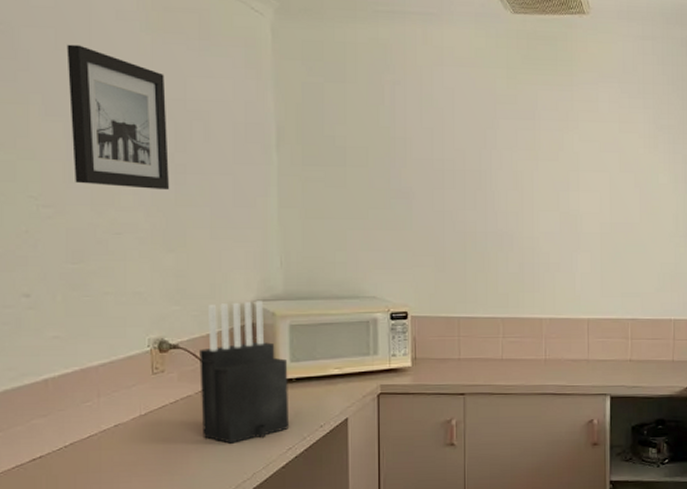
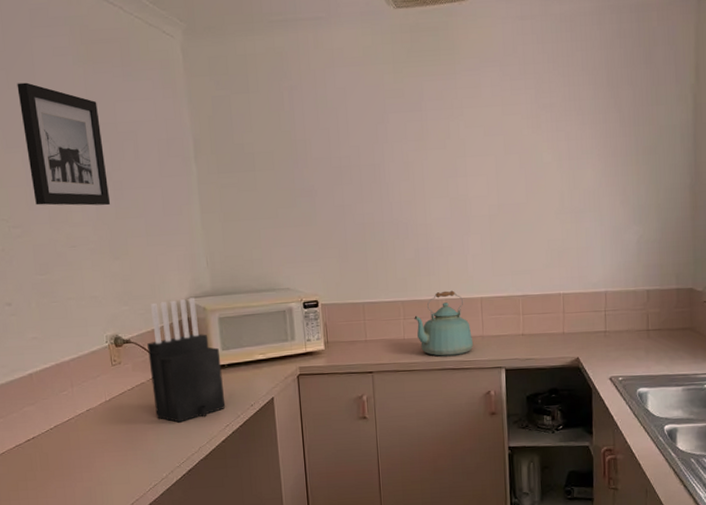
kettle: none [514,309,578,380] -> present [414,290,474,356]

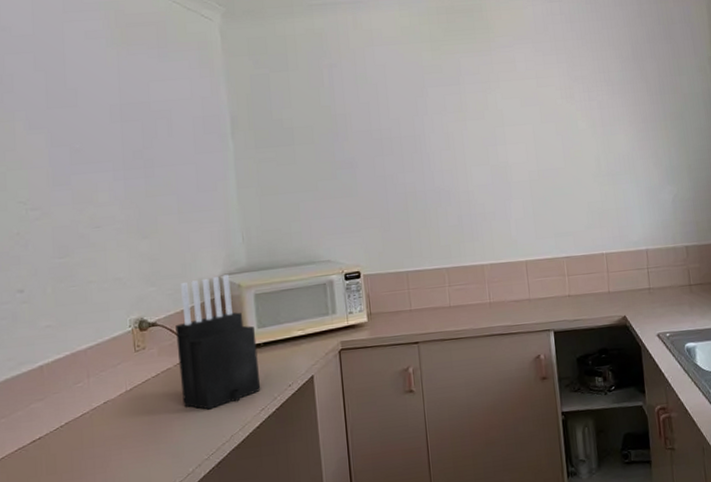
wall art: present [17,82,111,206] -> none [44,64,141,186]
kettle: present [414,290,474,356] -> none [459,255,521,322]

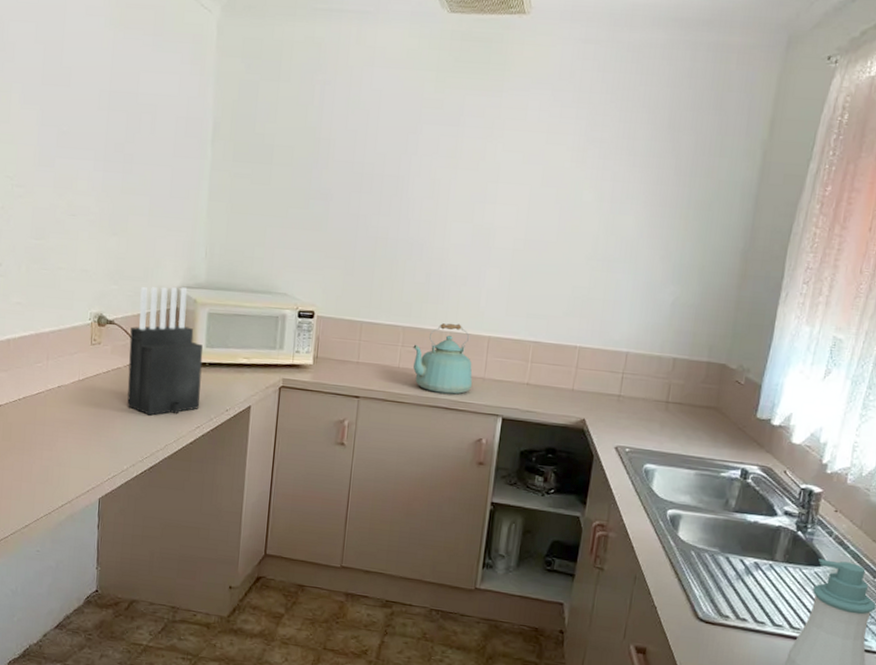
kettle: none [459,255,521,322] -> present [413,323,473,395]

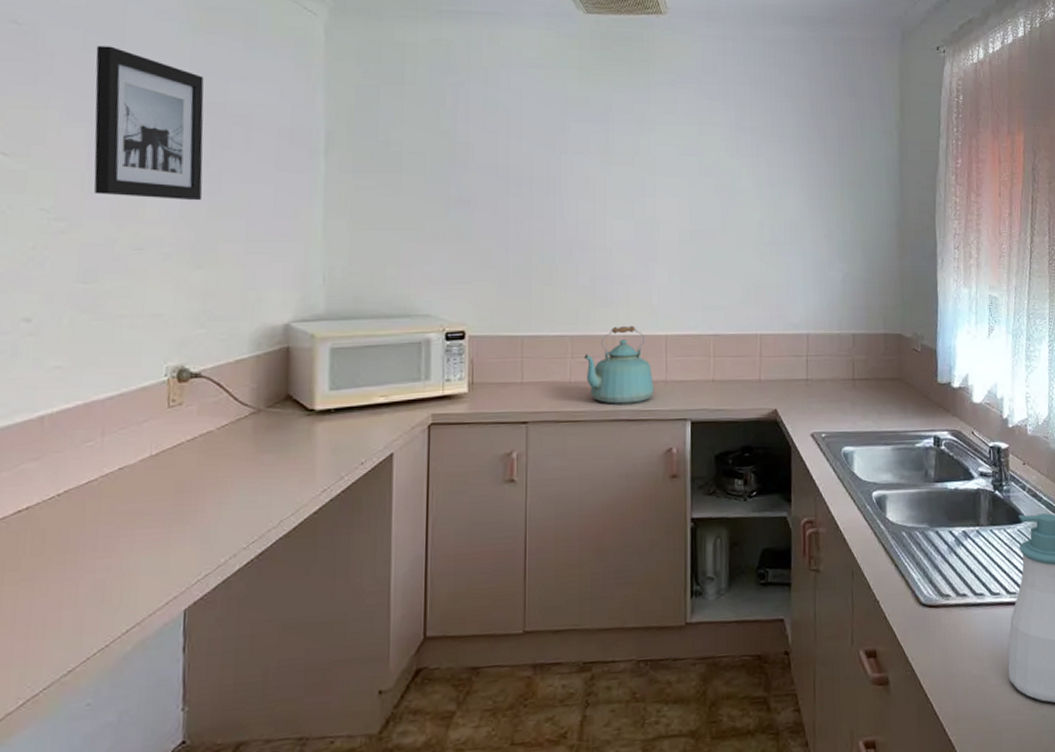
wall art: none [42,38,122,178] -> present [94,45,204,201]
knife block: present [127,286,203,416] -> none [222,321,327,487]

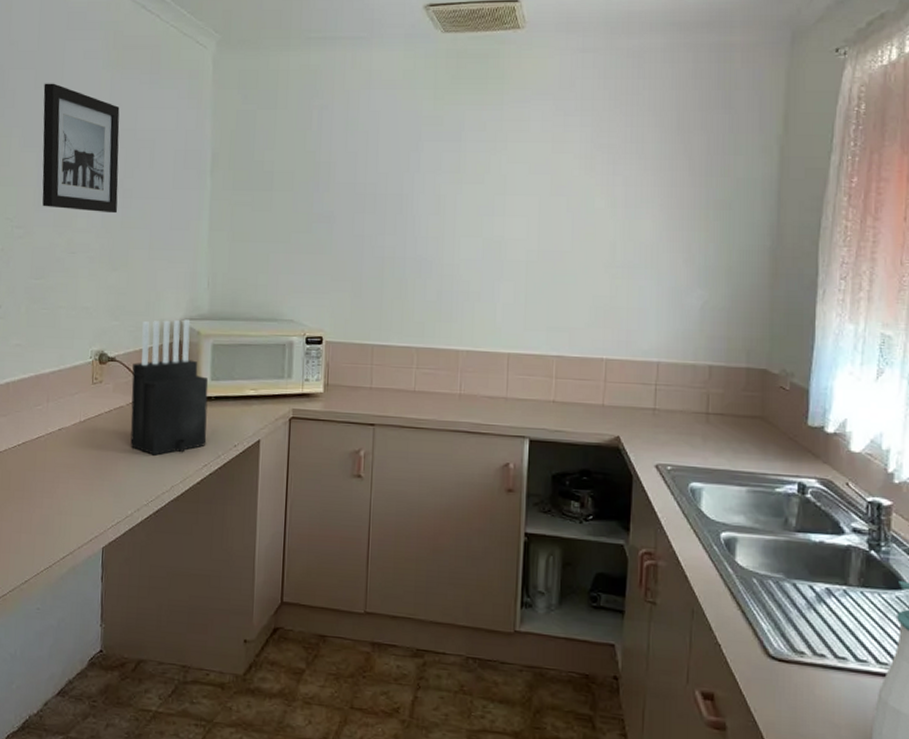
knife block: none [222,321,327,487] -> present [130,319,208,456]
kettle: present [584,325,655,404] -> none [428,341,495,417]

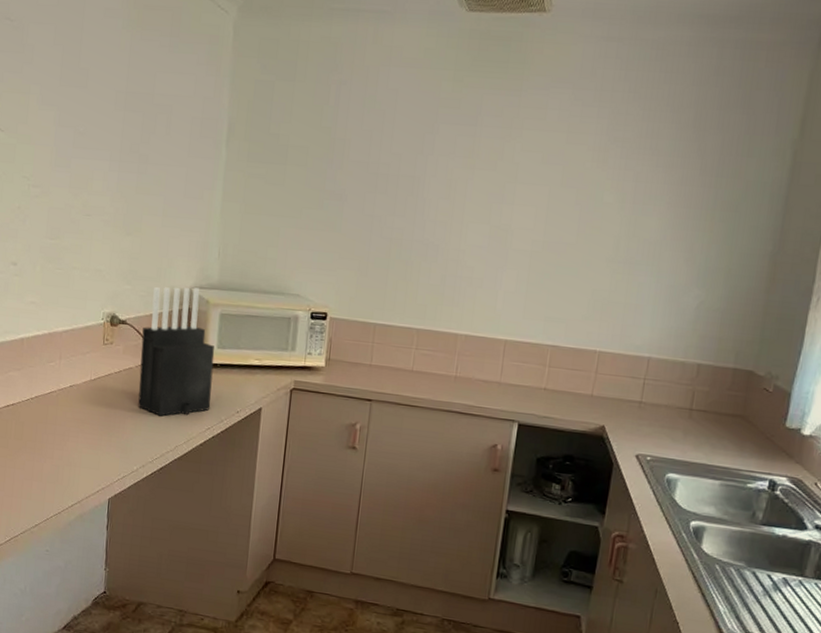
wall art: present [42,83,120,214] -> none [59,40,139,178]

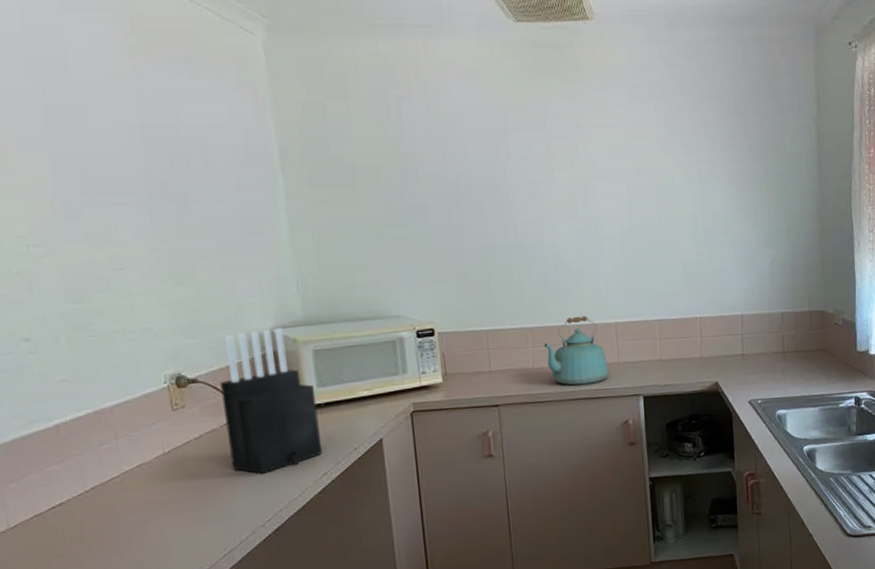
kettle: none [427,325,488,399] -> present [544,315,610,386]

